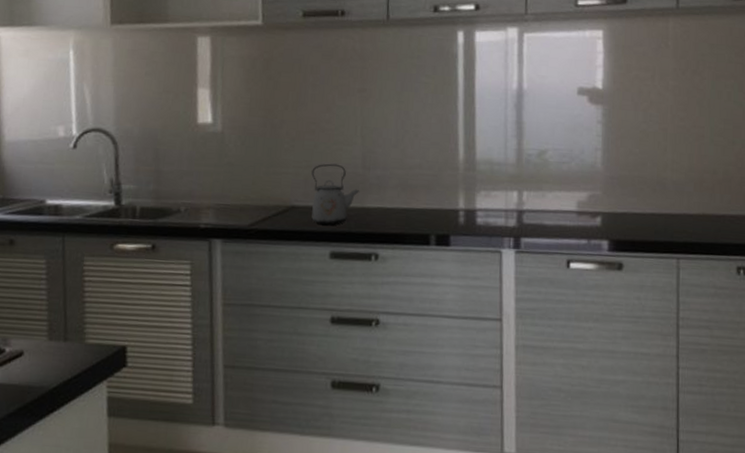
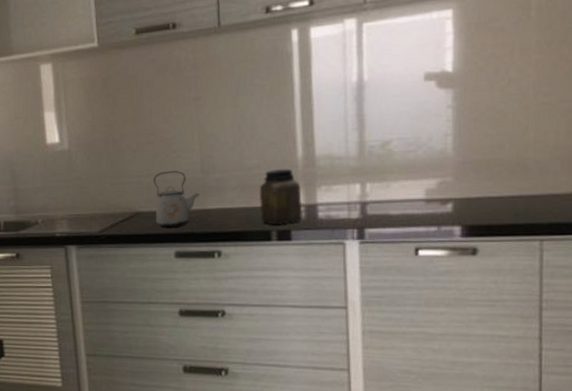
jar: none [419,170,462,229] -> present [259,169,302,225]

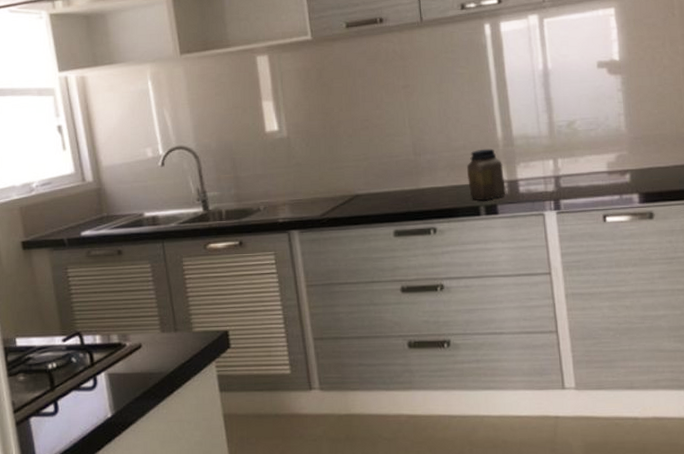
kettle: present [153,171,200,228] -> none [370,154,414,208]

